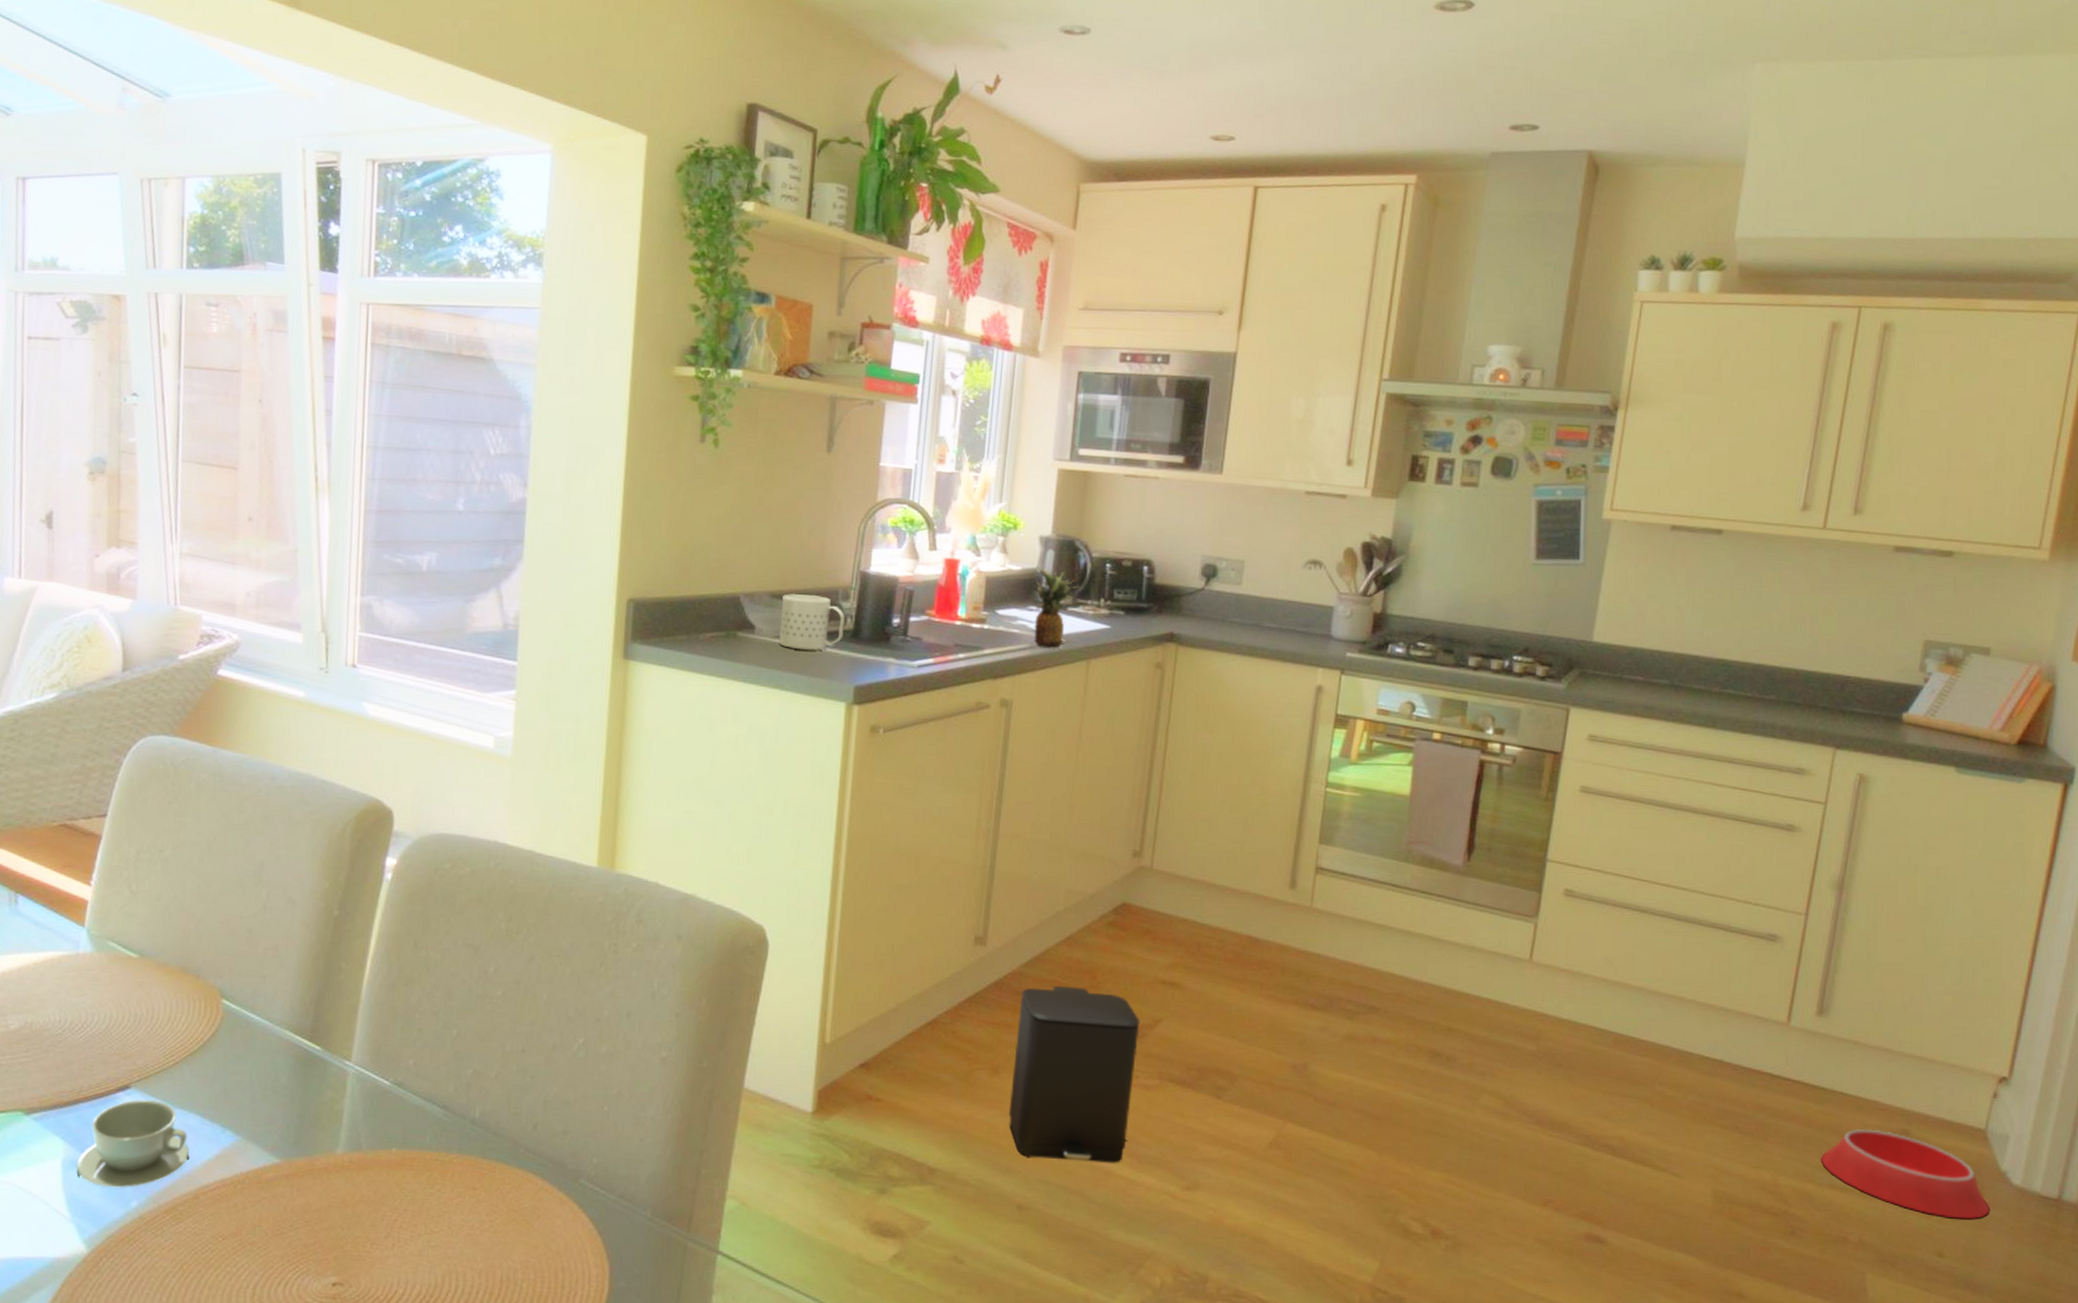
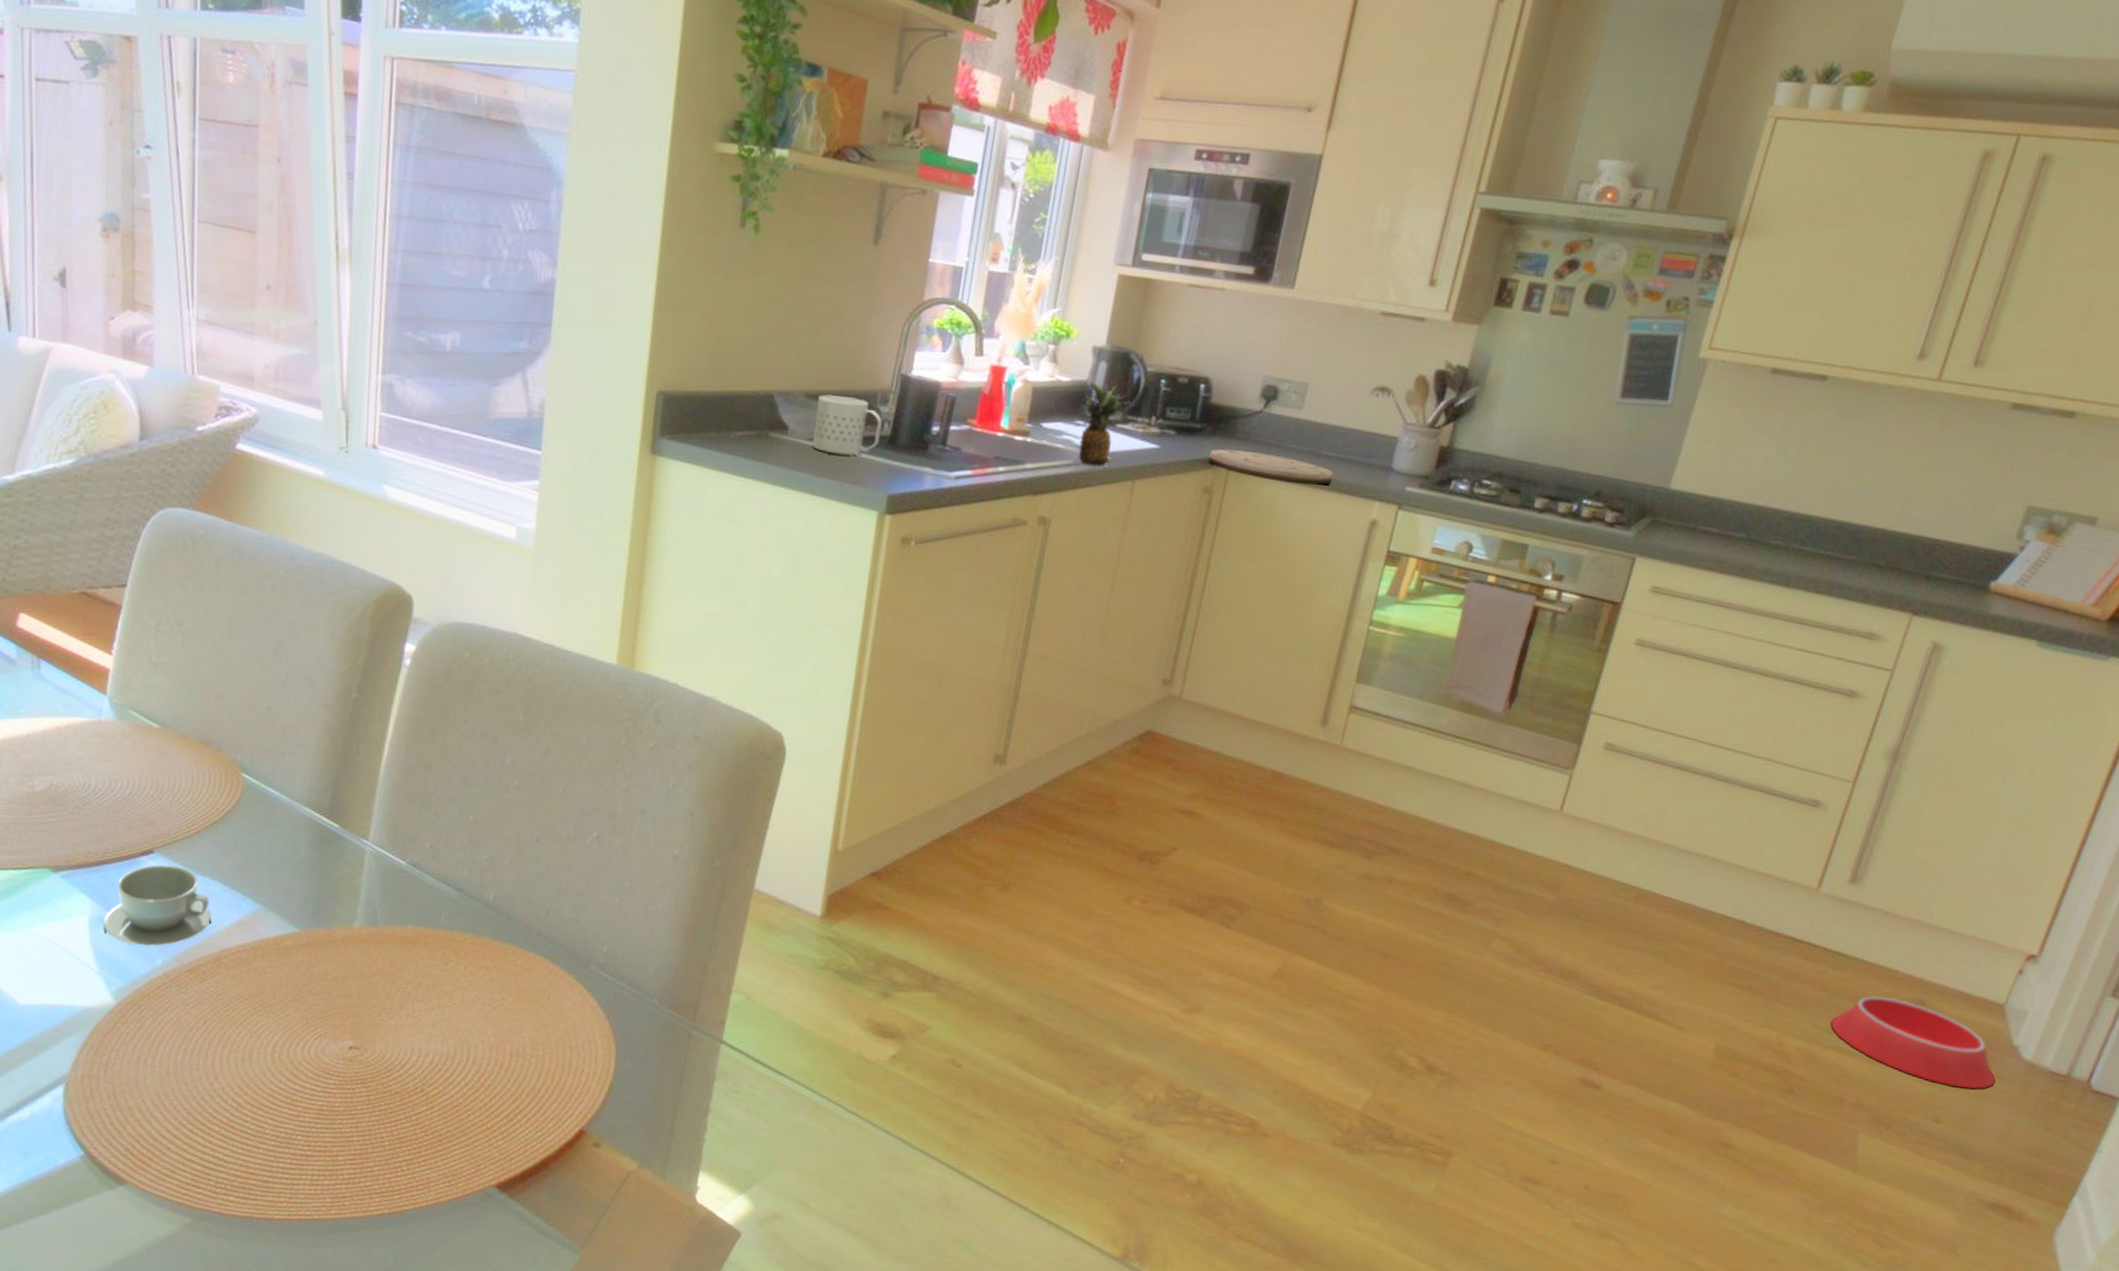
pedal bin: present [1008,986,1140,1163] -> none [1015,809,1156,983]
cutting board: none [1158,626,1276,656] -> present [1208,449,1333,486]

